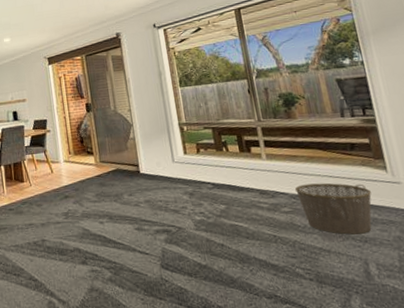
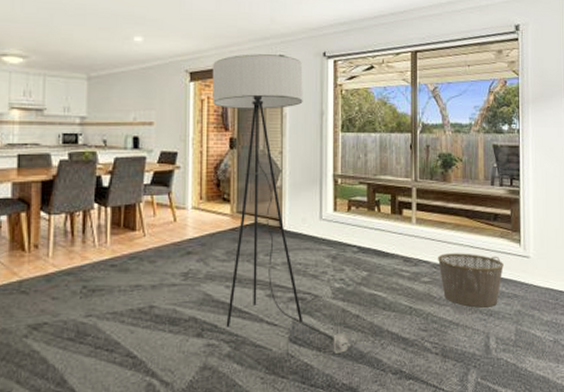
floor lamp: none [63,32,220,280] -> present [212,54,350,355]

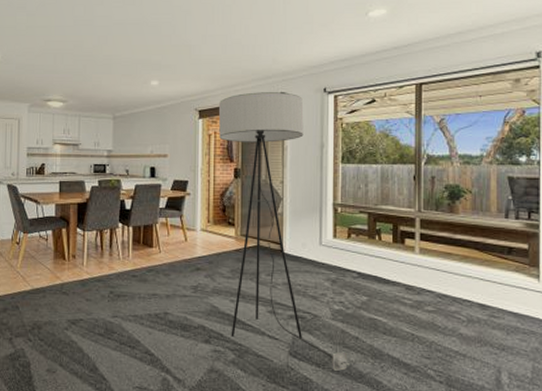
basket: present [437,253,503,308] -> none [442,284,519,342]

